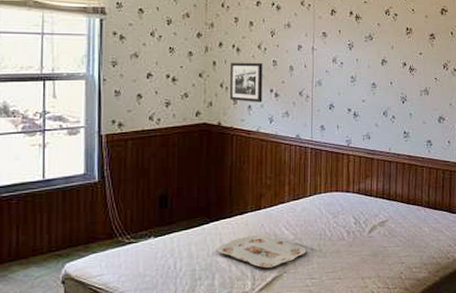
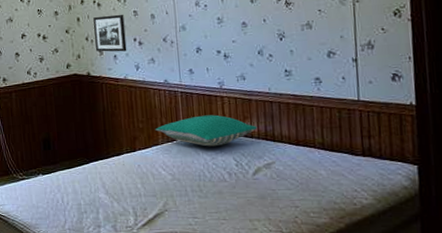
serving tray: present [217,234,307,269] -> none [98,174,187,206]
pillow: none [282,172,376,205] -> present [155,115,258,147]

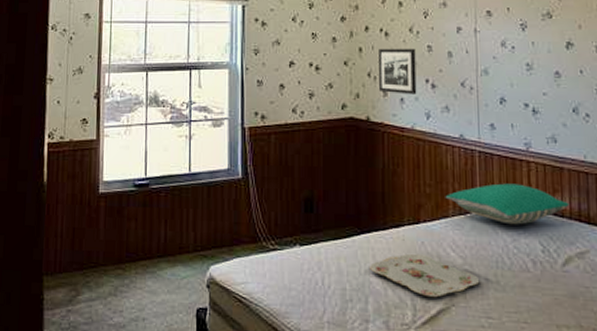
serving tray: none [98,174,187,206] -> present [370,253,480,298]

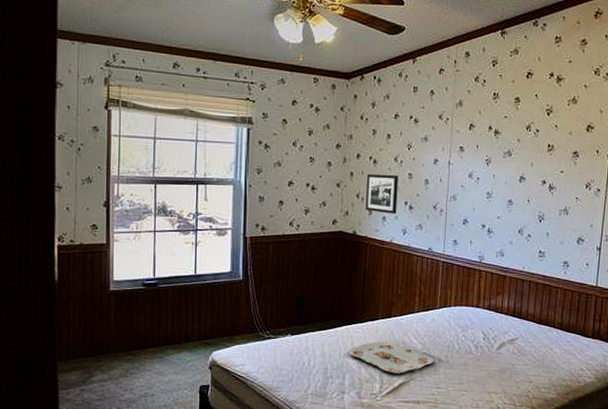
pillow: present [445,183,570,225] -> none [413,287,508,319]

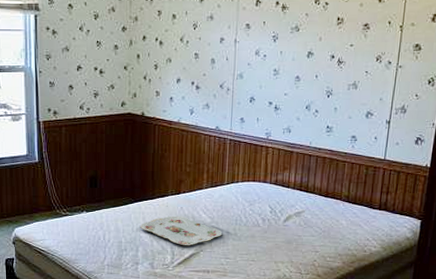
picture frame: present [366,174,399,214] -> none [153,55,185,94]

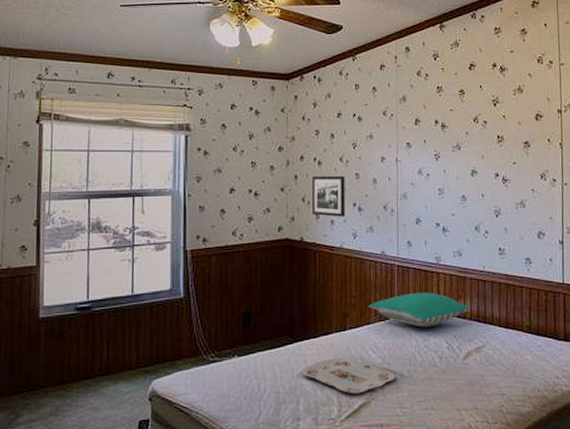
picture frame: none [153,55,185,94] -> present [312,175,345,217]
pillow: none [201,163,294,194] -> present [368,292,470,327]

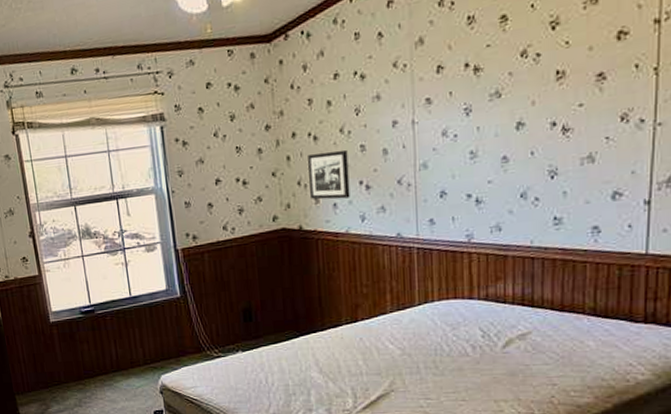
serving tray: present [301,357,396,394] -> none [310,349,419,386]
pillow: present [368,292,470,327] -> none [382,275,513,315]

